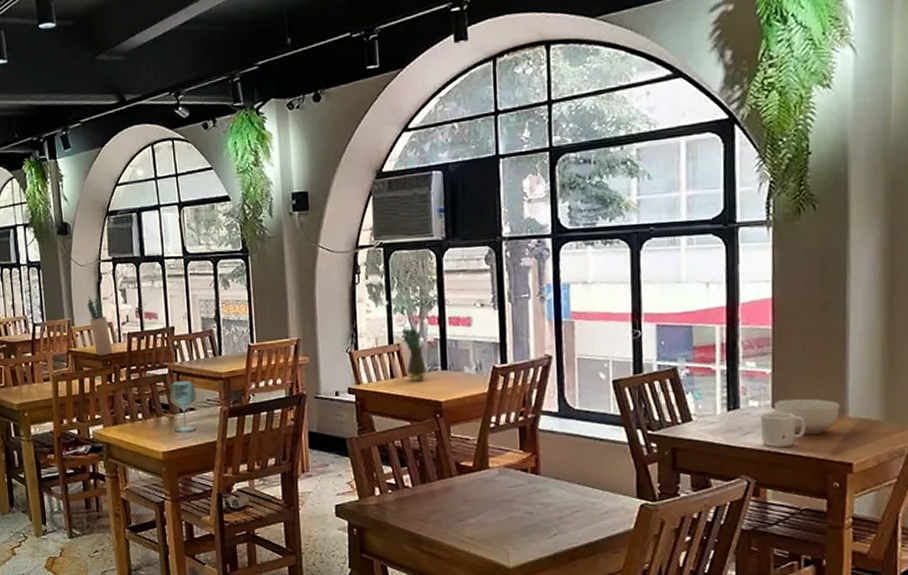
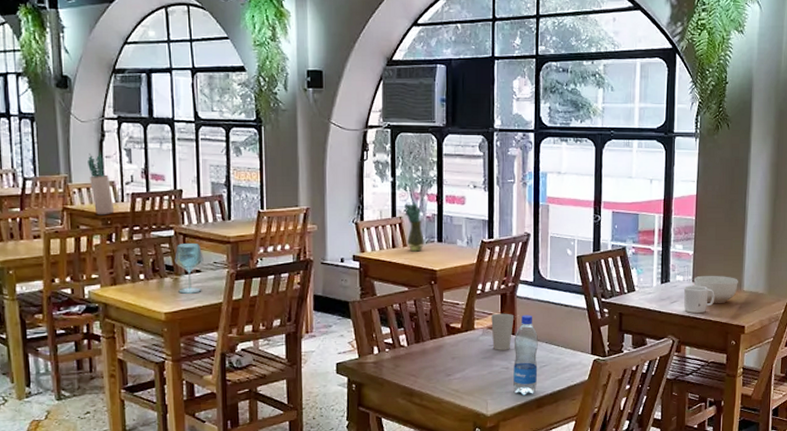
cup: none [508,449,537,493] -> present [491,313,515,350]
bottle: none [538,451,569,546] -> present [513,315,538,396]

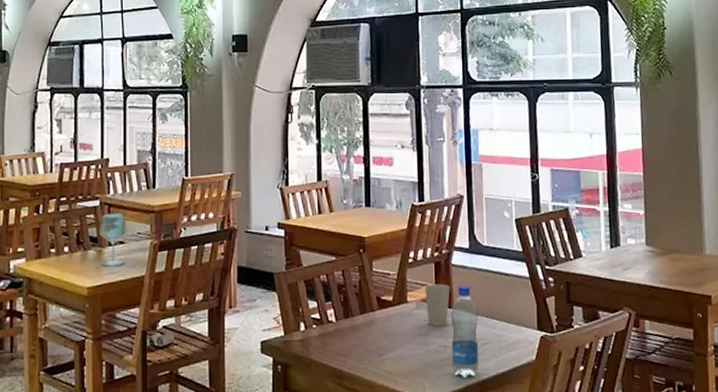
vase: present [88,148,115,215] -> none [20,120,43,187]
vase: present [403,201,425,252] -> none [329,164,352,218]
mug: present [683,285,715,314] -> none [636,249,674,282]
bowl: present [693,275,738,304] -> none [647,237,699,271]

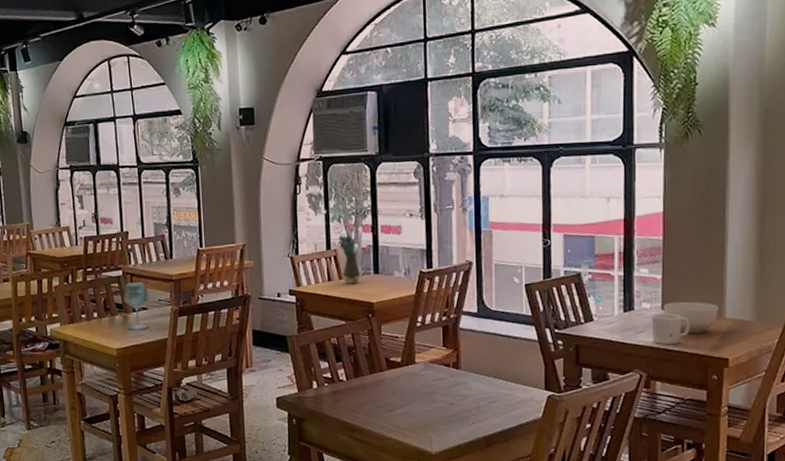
vase: none [329,164,352,218] -> present [338,233,361,285]
cup: present [425,283,451,326] -> none [433,346,458,385]
bottle: present [451,285,479,378] -> none [458,348,486,433]
mug: none [636,249,674,282] -> present [651,313,690,345]
bowl: none [647,237,699,271] -> present [663,301,719,334]

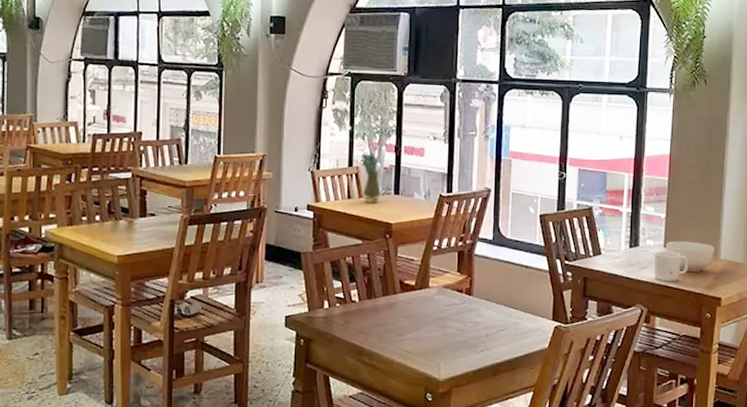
wine glass: present [123,281,149,331] -> none [130,185,159,237]

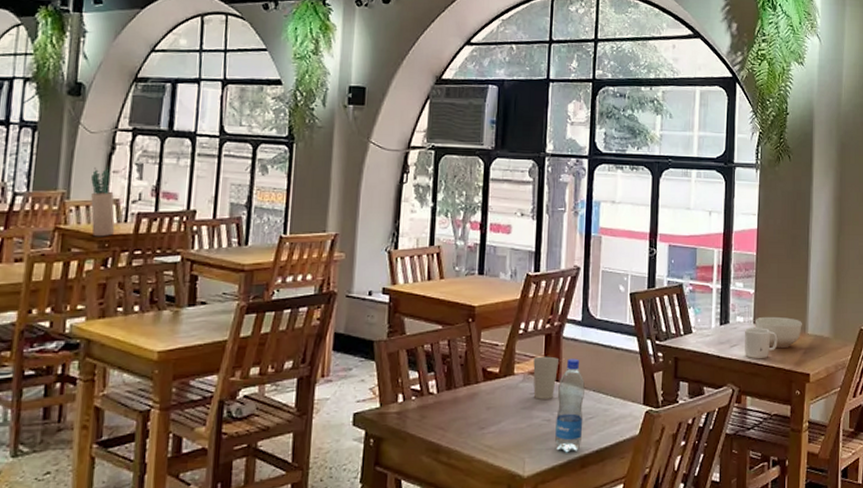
vase: none [53,89,76,155] -> present [90,162,116,237]
vase: present [360,151,381,204] -> none [443,229,464,285]
cup: none [447,271,472,311] -> present [533,356,560,399]
bottle: none [468,274,496,361] -> present [555,358,585,453]

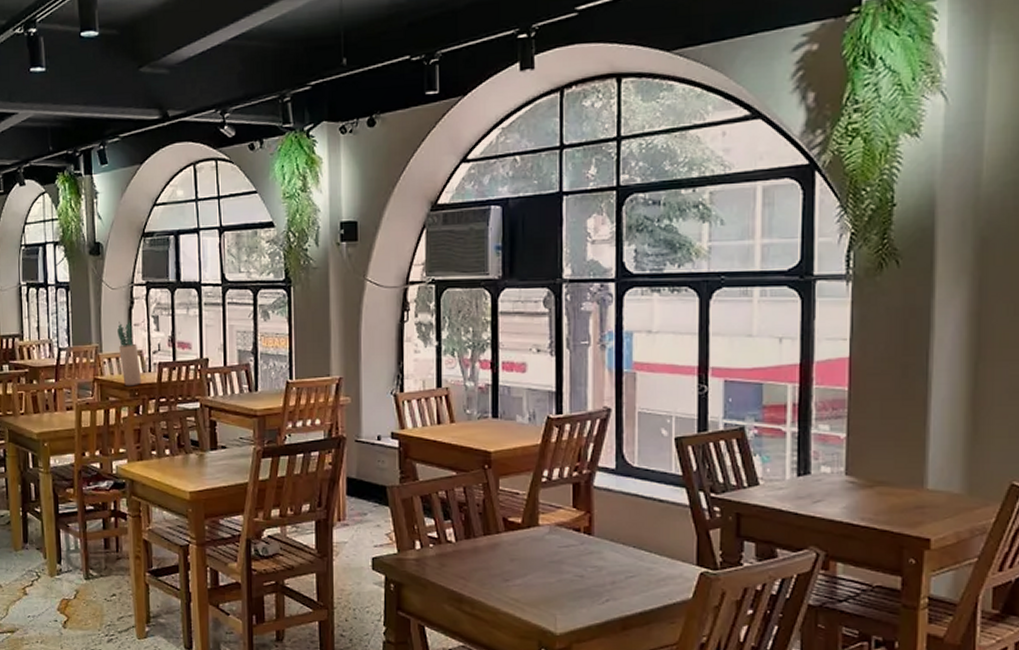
cup: present [533,356,560,399] -> none [560,507,591,554]
bottle: present [555,358,585,453] -> none [590,510,623,613]
mug: present [744,328,778,359] -> none [832,480,882,519]
bowl: present [755,316,802,349] -> none [847,466,918,507]

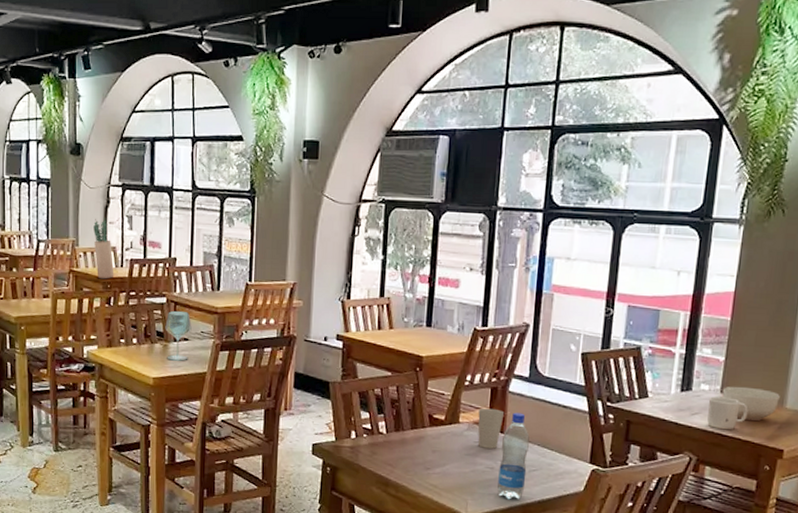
wine glass: none [200,416,229,472] -> present [165,310,192,361]
cup: none [560,507,591,554] -> present [477,408,505,449]
bottle: none [590,510,623,613] -> present [497,412,529,500]
mug: none [832,480,882,519] -> present [707,396,748,430]
bowl: none [847,466,918,507] -> present [722,386,780,422]

